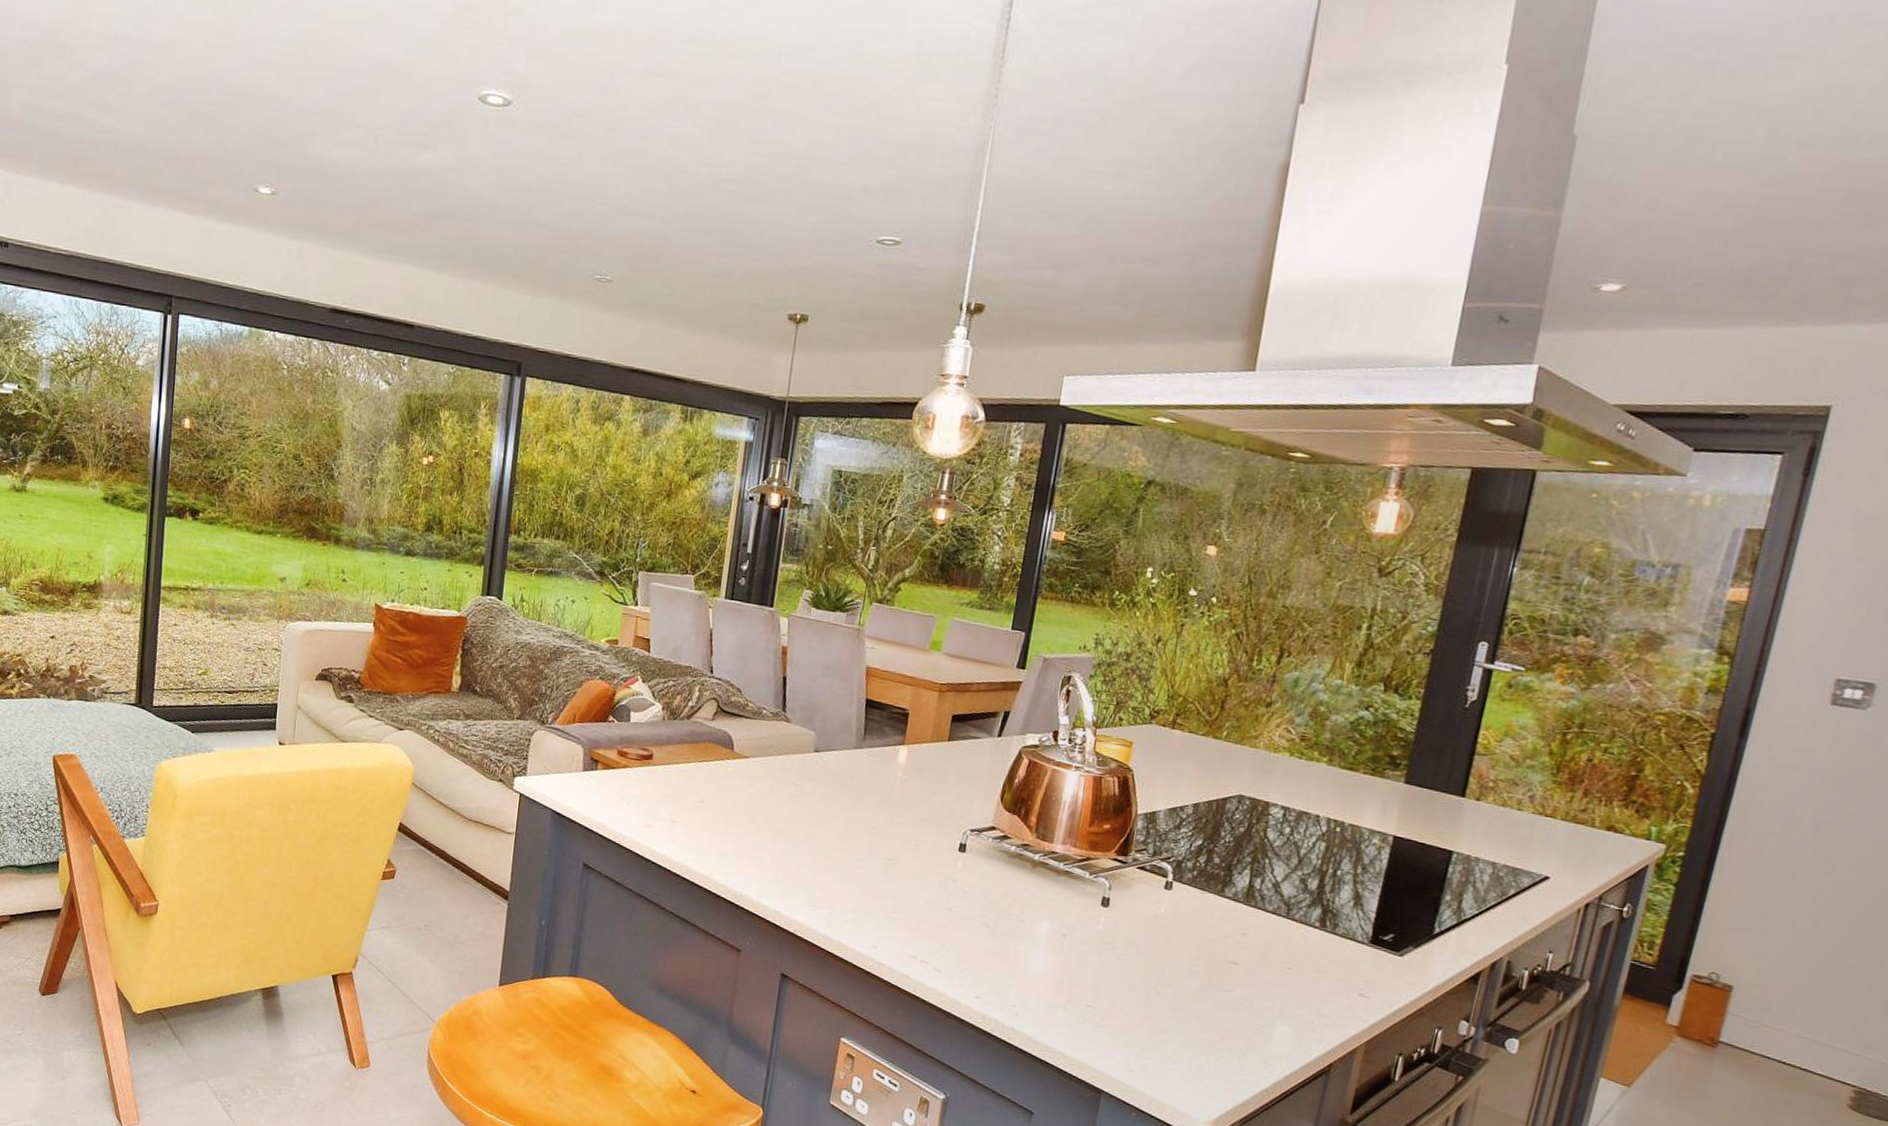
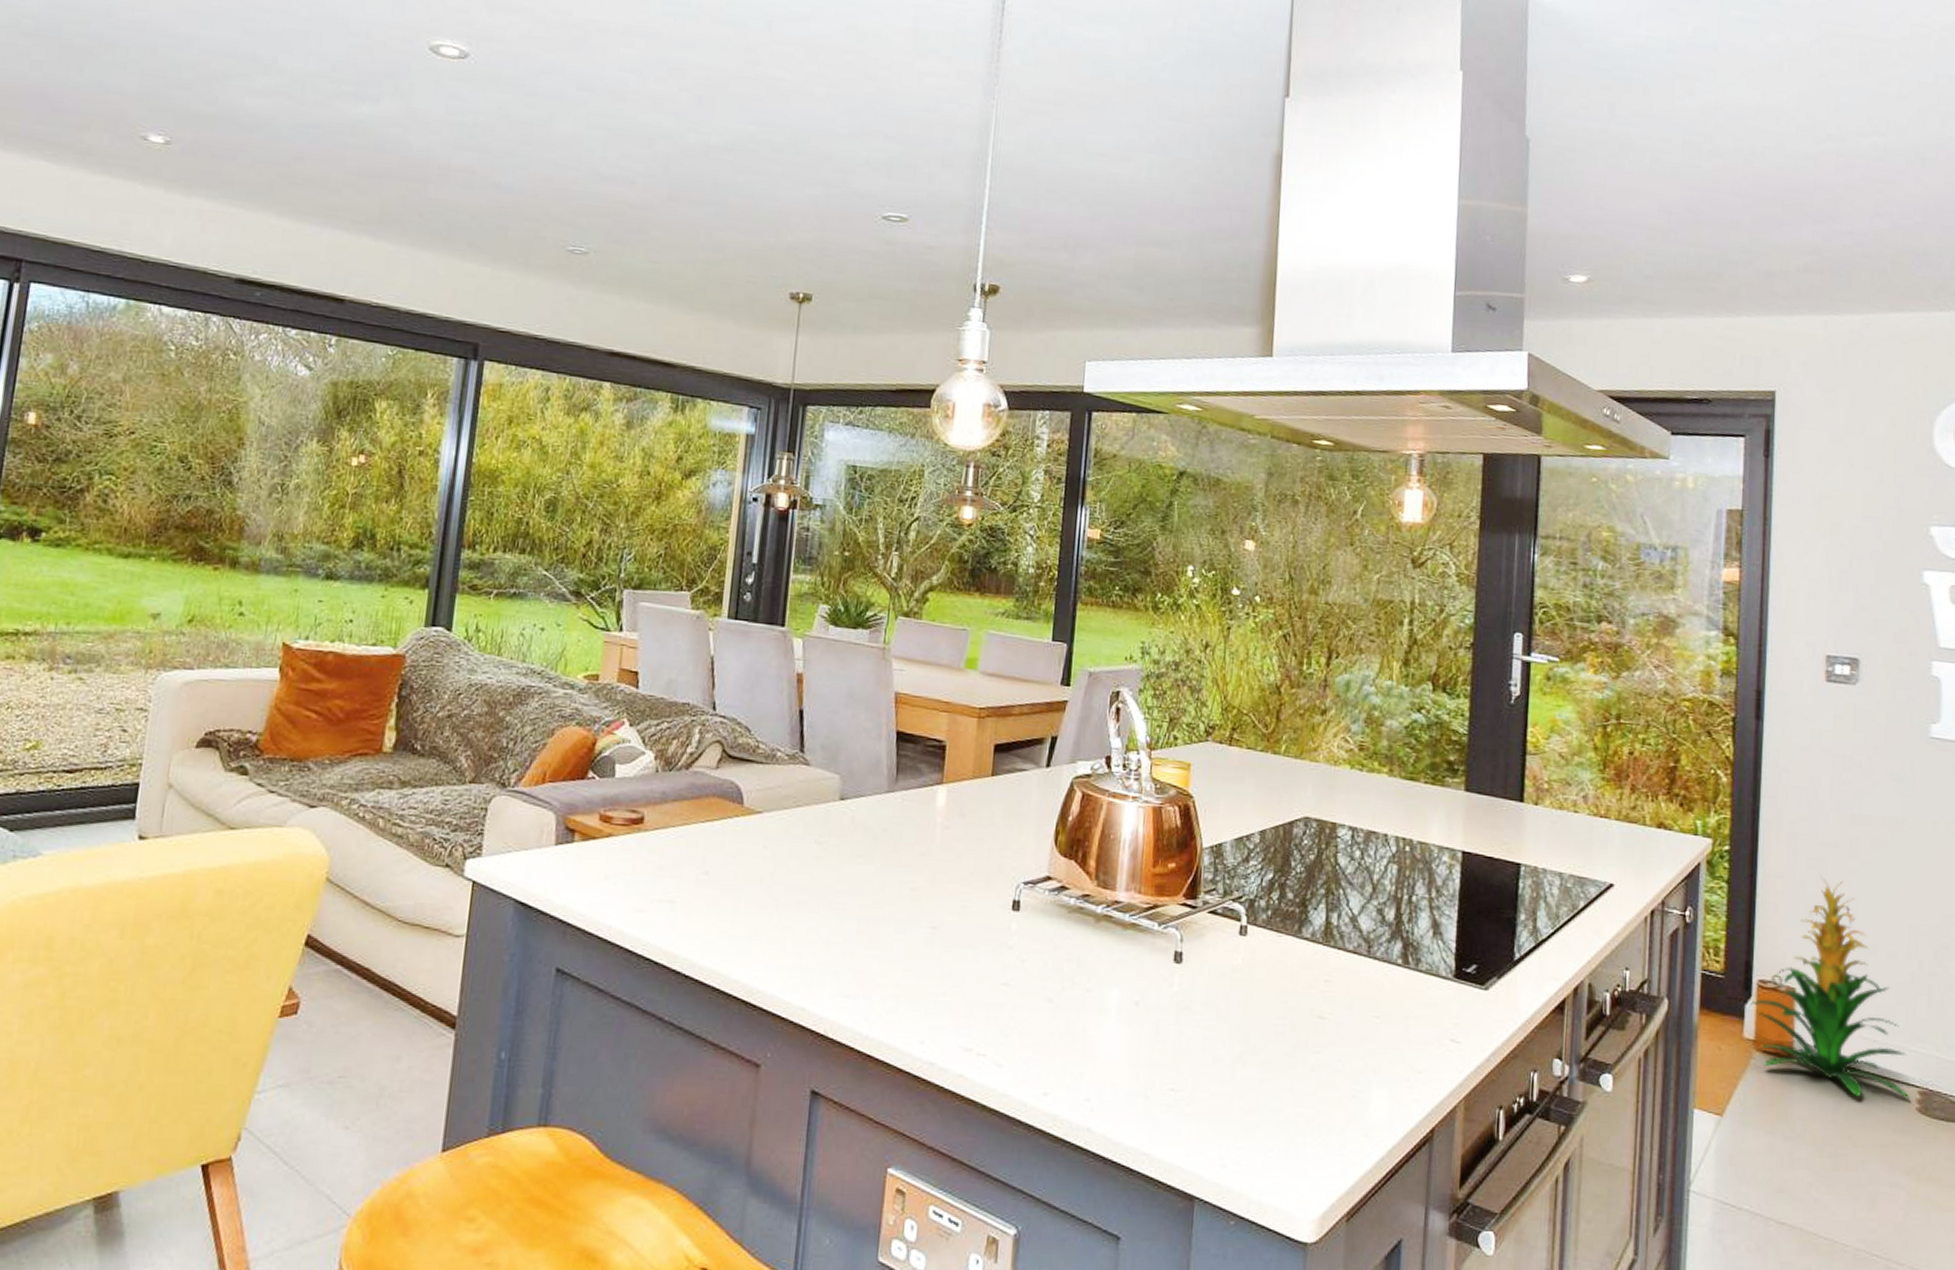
indoor plant: none [1679,888,1848,1097] -> present [1750,876,1911,1101]

